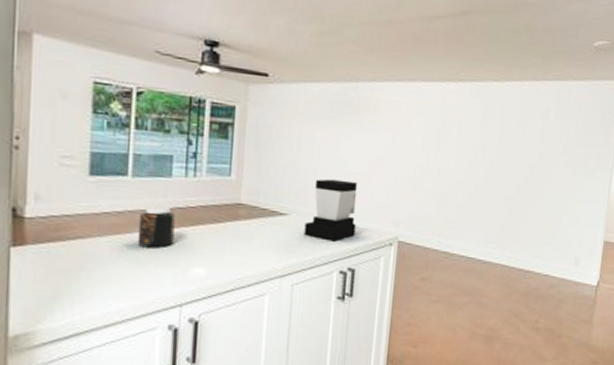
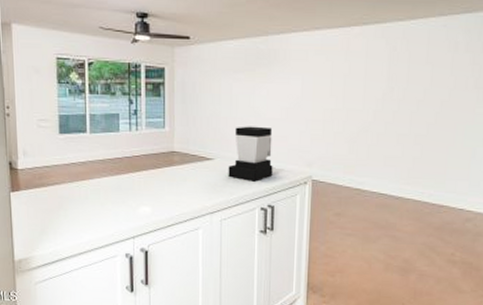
jar: present [137,206,175,248] -> none [97,156,124,191]

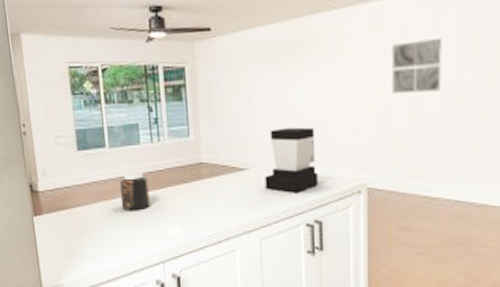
jar: none [97,156,124,191] -> present [119,172,150,211]
wall art: none [335,64,375,105] -> present [391,39,442,93]

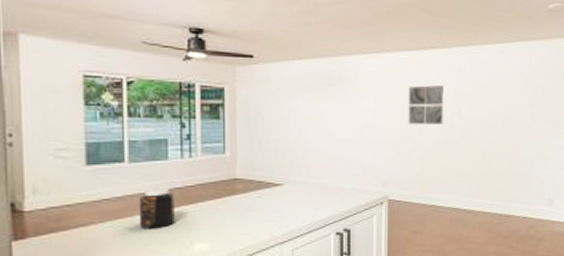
coffee maker: present [265,127,318,193] -> none [300,148,348,206]

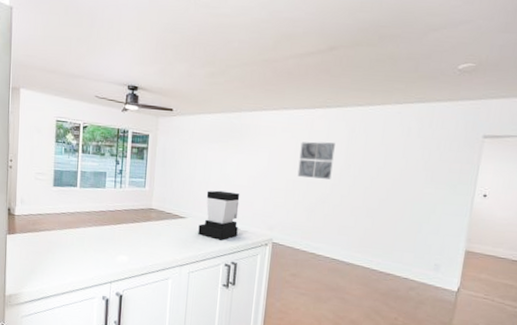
jar: present [138,188,175,229] -> none [83,209,108,240]
coffee maker: none [300,148,348,206] -> present [198,190,240,241]

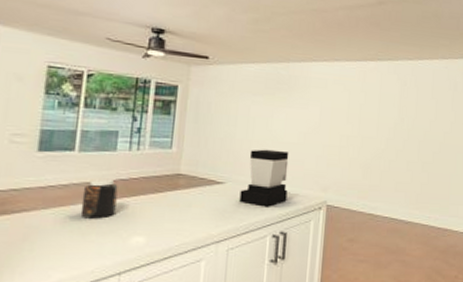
jar: none [83,209,108,240] -> present [80,178,118,219]
wall art: present [297,141,335,179] -> none [351,94,388,134]

